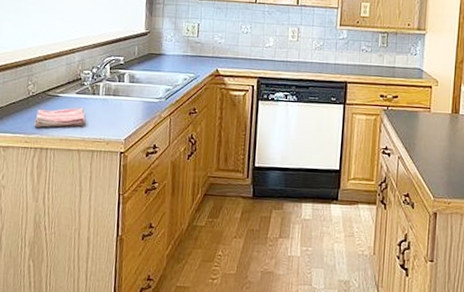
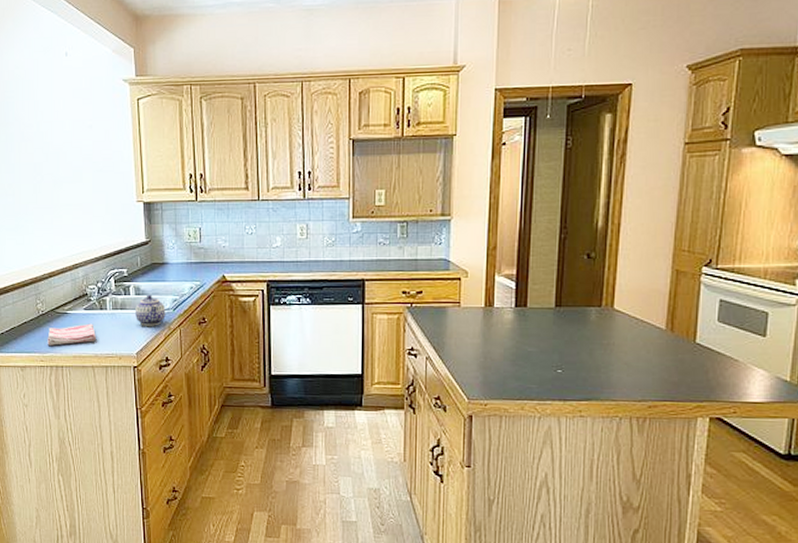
teapot: none [127,83,158,114] -> present [135,294,166,326]

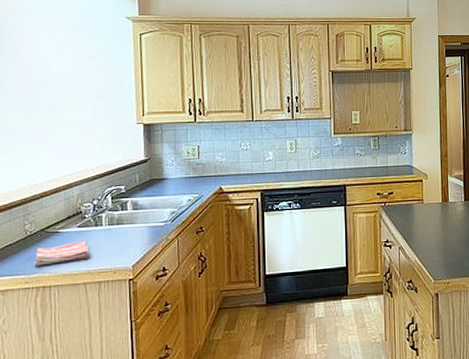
teapot: present [135,294,166,326] -> none [132,209,164,239]

